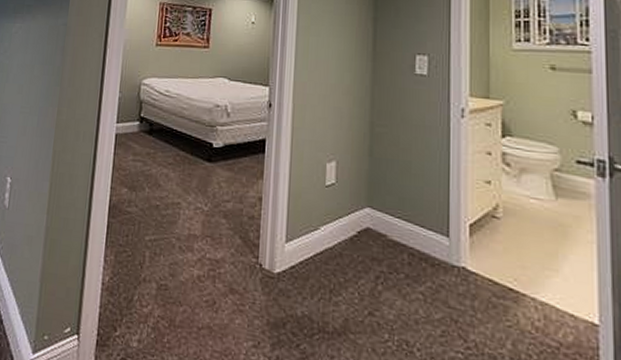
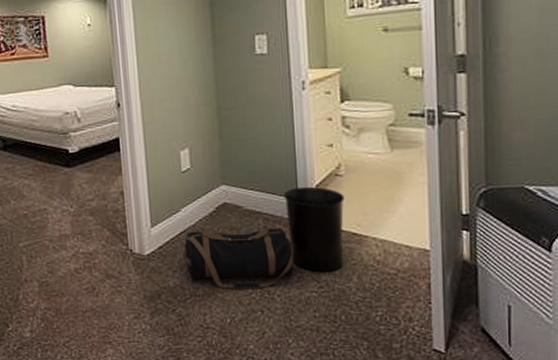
duffel bag: none [315,254,440,338] -> present [182,228,294,290]
waste bin: none [433,223,501,332] -> present [283,186,345,273]

